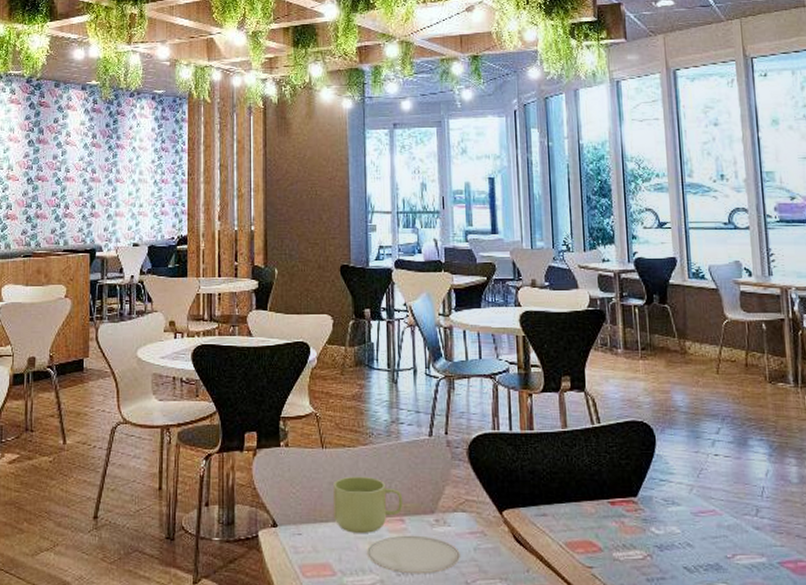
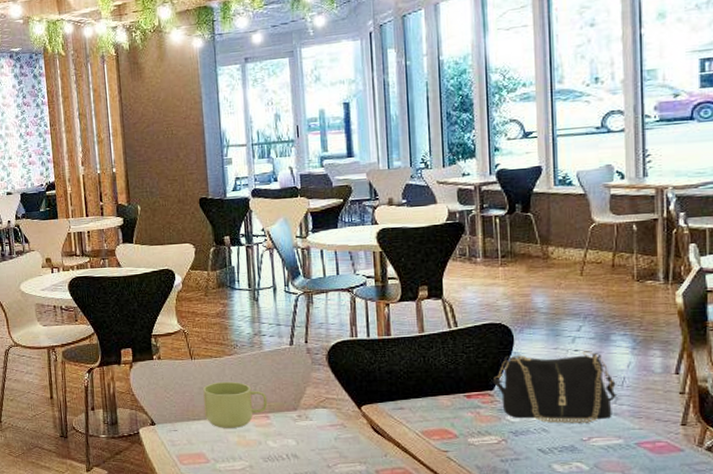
plate: present [366,535,461,574] -> none [235,428,323,460]
handbag: none [636,456,757,538] -> present [492,351,616,423]

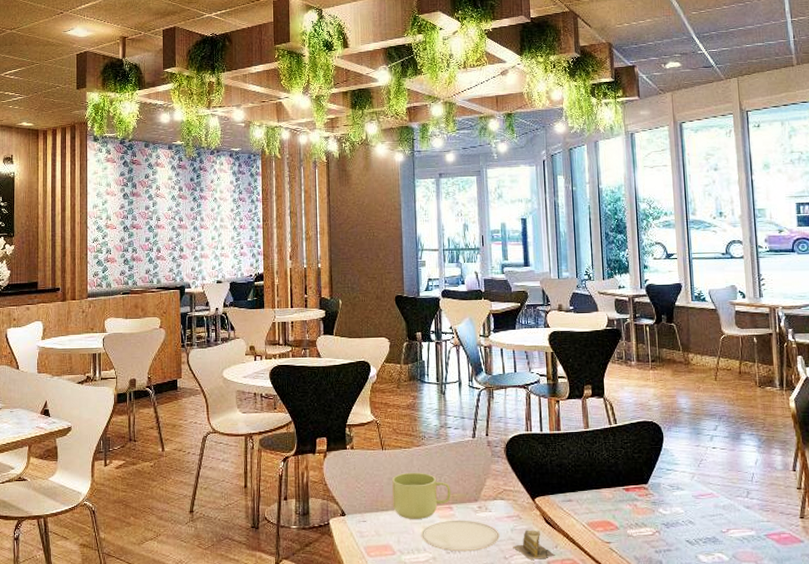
plate: none [235,428,323,460] -> present [420,520,501,552]
cake slice: none [337,438,385,468] -> present [513,530,555,560]
handbag: present [492,351,616,423] -> none [647,448,748,516]

